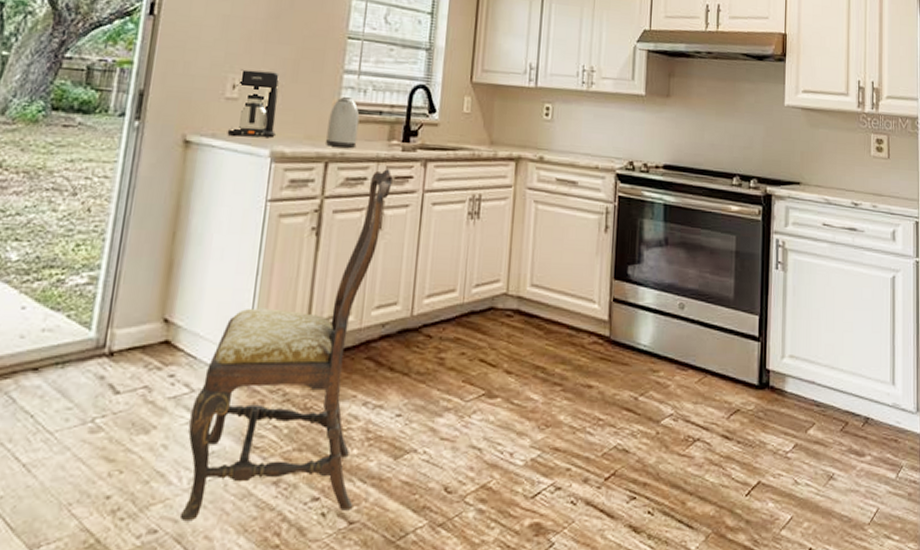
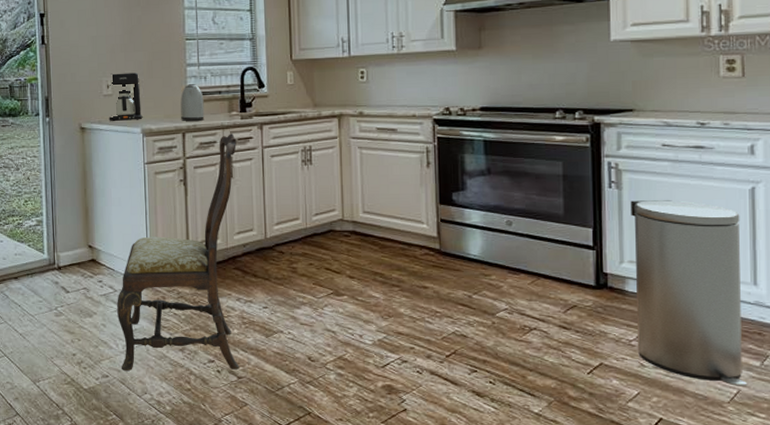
pedal bin: none [792,285,886,504] -> present [630,200,748,386]

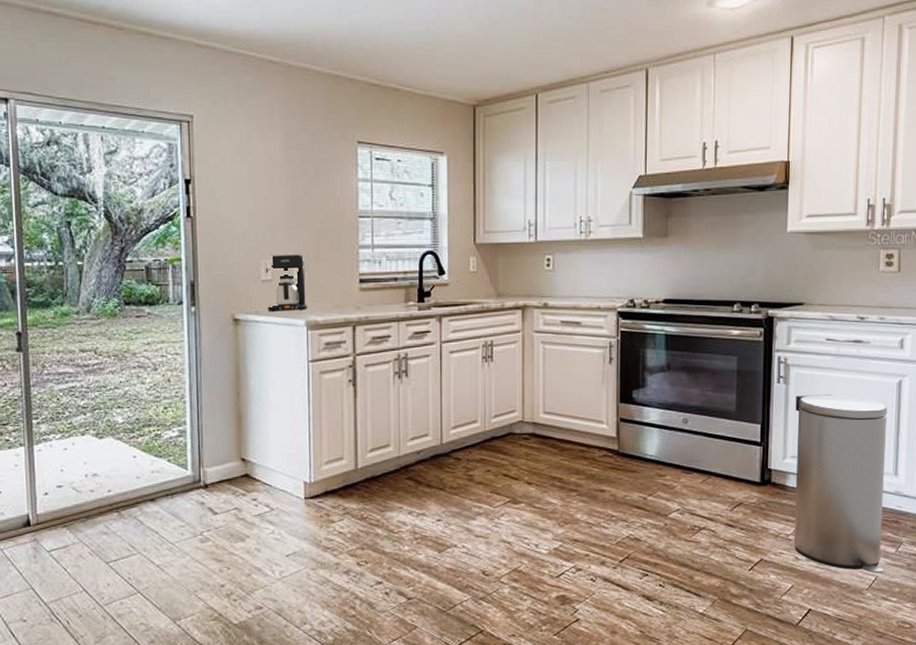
dining chair: present [117,134,240,371] -> none [274,327,413,600]
kettle: present [180,84,205,121] -> none [350,269,378,312]

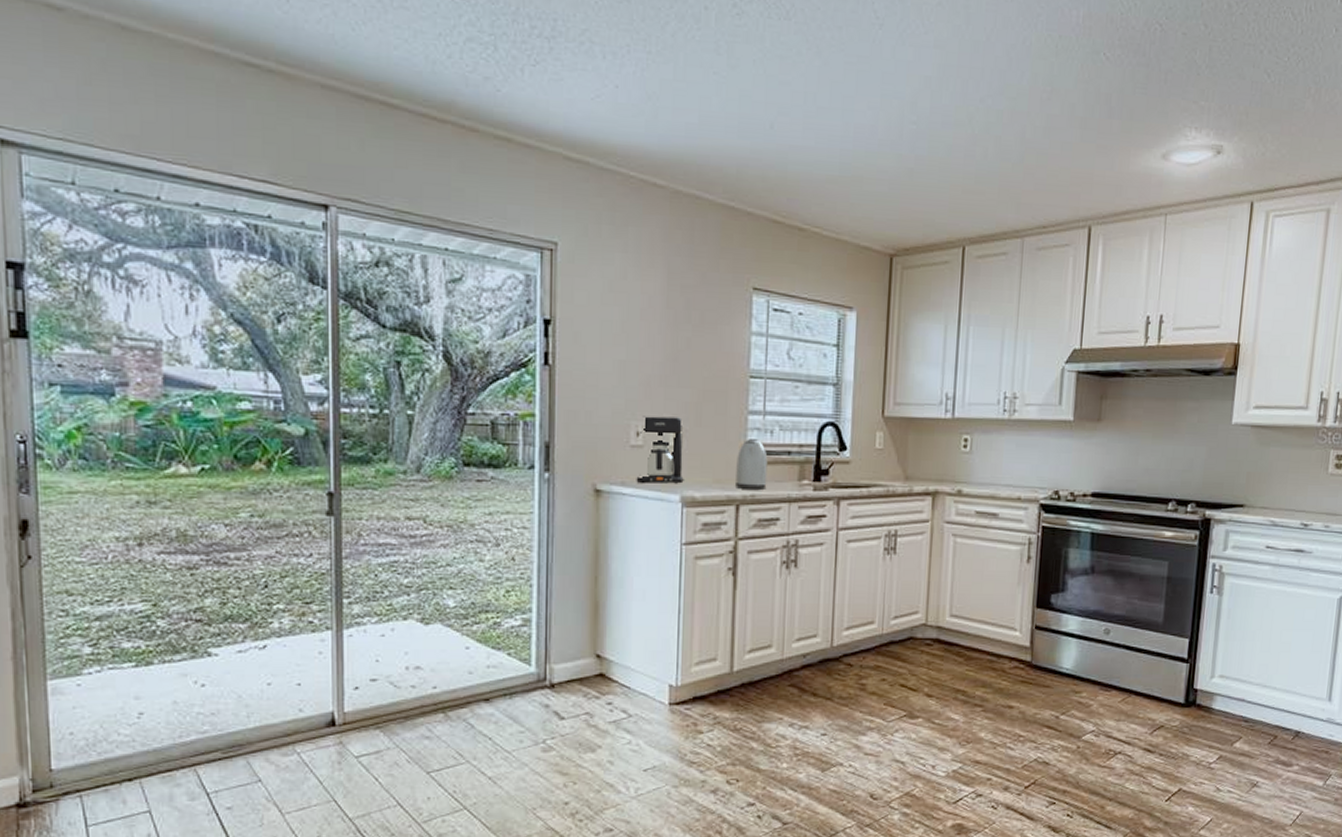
kettle: none [350,269,378,312] -> present [734,439,768,490]
pedal bin: present [793,394,888,573] -> none [1215,608,1326,808]

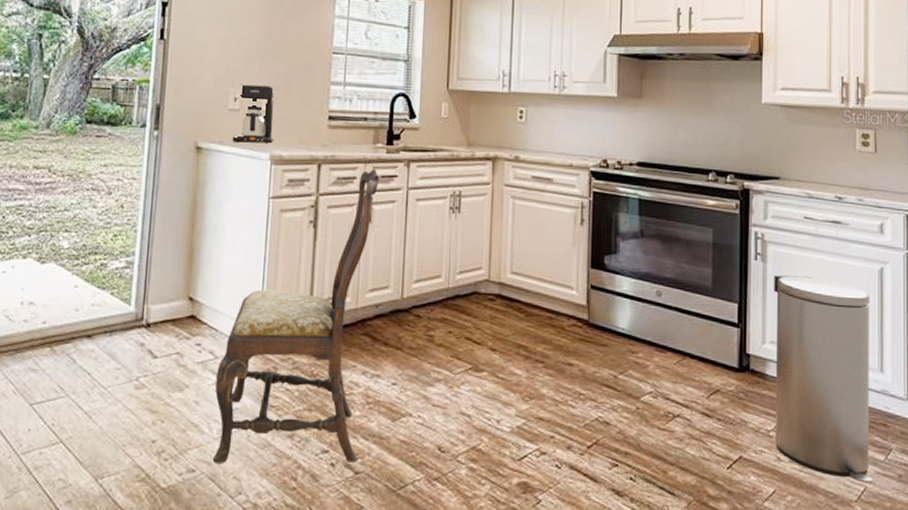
dining chair: none [631,509,805,821] -> present [213,169,379,463]
kettle: present [734,439,768,490] -> none [317,106,347,151]
pedal bin: none [1215,608,1326,808] -> present [774,275,874,483]

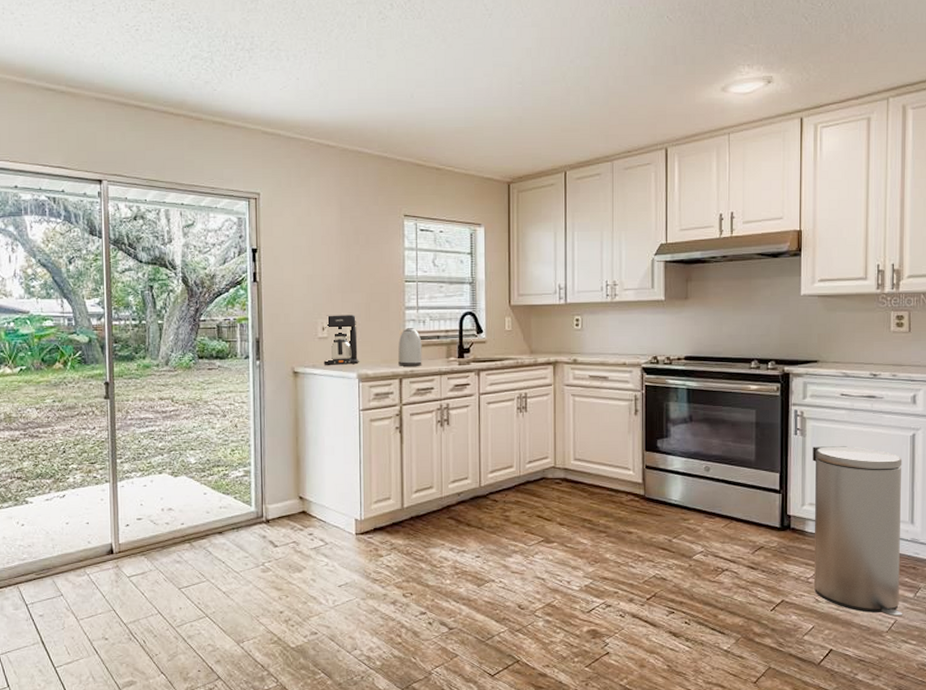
dining chair: present [213,169,379,463] -> none [328,380,454,626]
kettle: none [317,106,347,151] -> present [397,328,422,366]

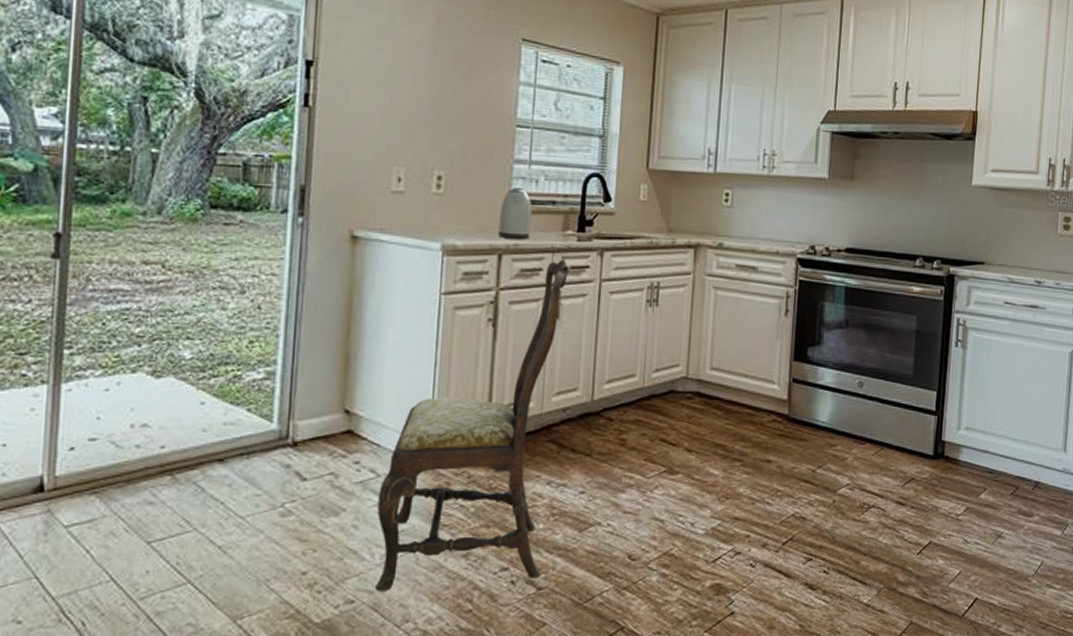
coffee maker: present [323,315,359,366] -> none [395,161,447,232]
dining chair: none [328,380,454,626] -> present [376,259,569,591]
pedal bin: present [812,446,903,617] -> none [963,361,1060,558]

